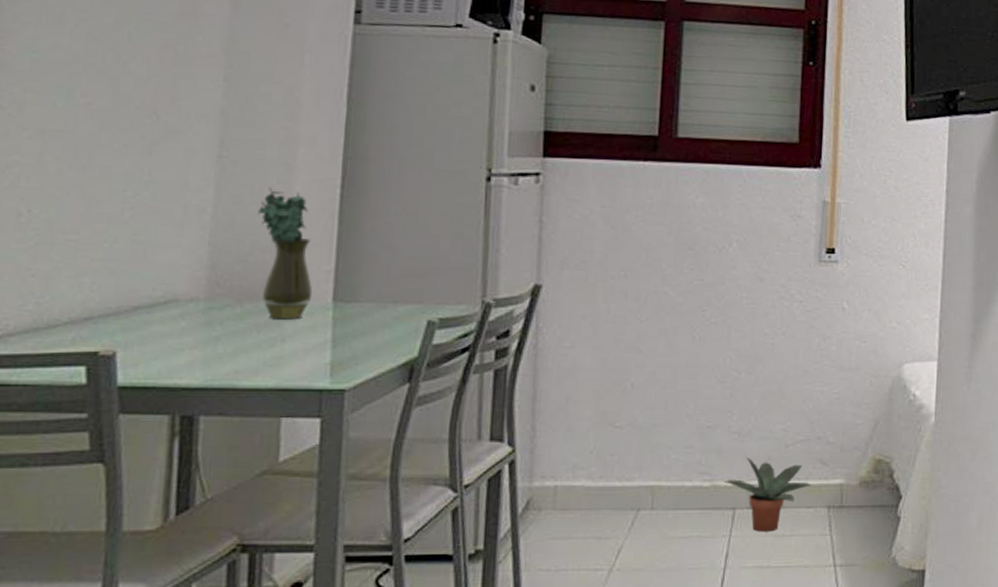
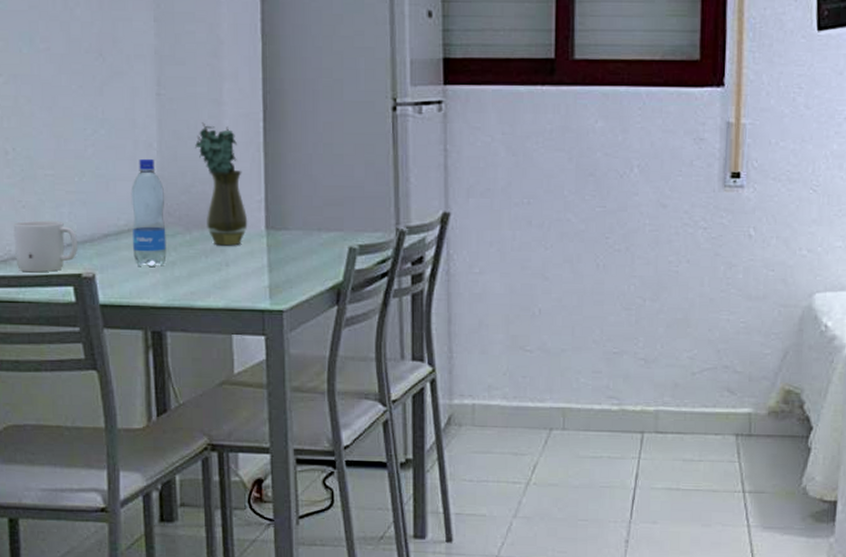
mug: none [13,291,99,351] -> present [13,220,78,273]
bottle: none [168,224,215,344] -> present [130,158,167,268]
potted plant: present [725,457,812,532] -> none [632,383,720,456]

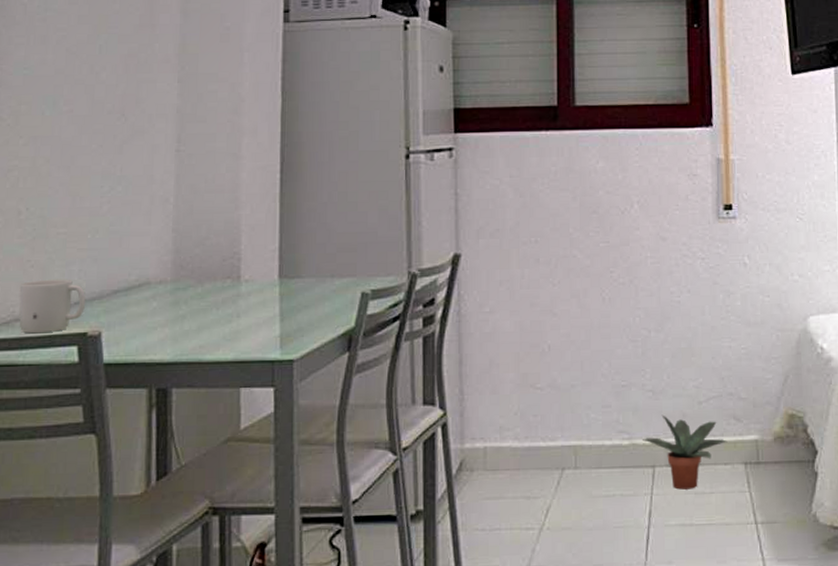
bottle: present [130,158,167,268] -> none [142,213,178,322]
vase: present [195,122,248,246] -> none [212,176,261,297]
potted plant: none [632,383,720,456] -> present [643,415,728,490]

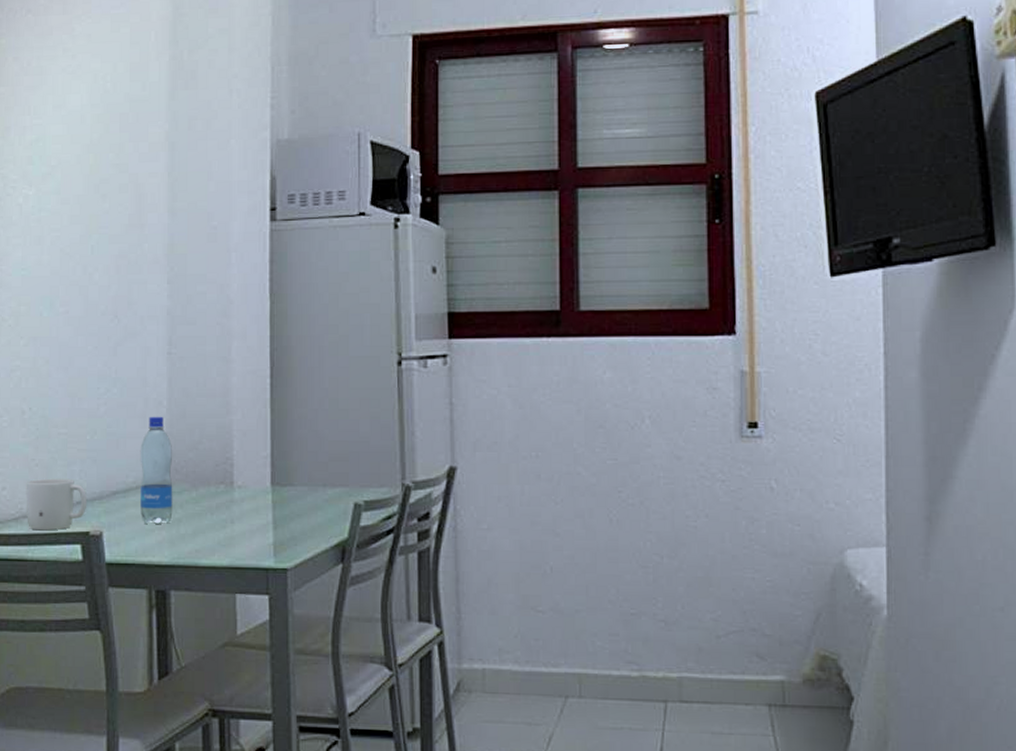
bottle: none [142,213,178,322] -> present [139,416,173,525]
potted plant: present [643,415,728,490] -> none [654,647,749,728]

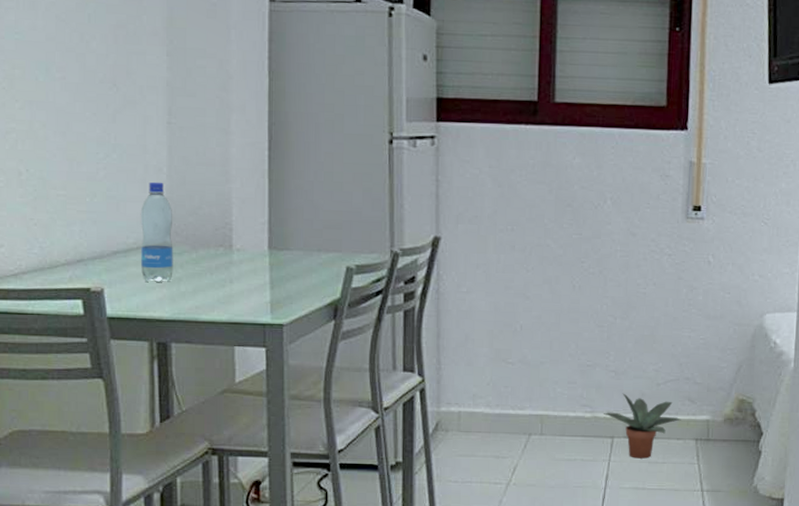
mug: present [26,478,88,531] -> none [24,237,88,287]
potted plant: none [654,647,749,728] -> present [604,393,681,459]

